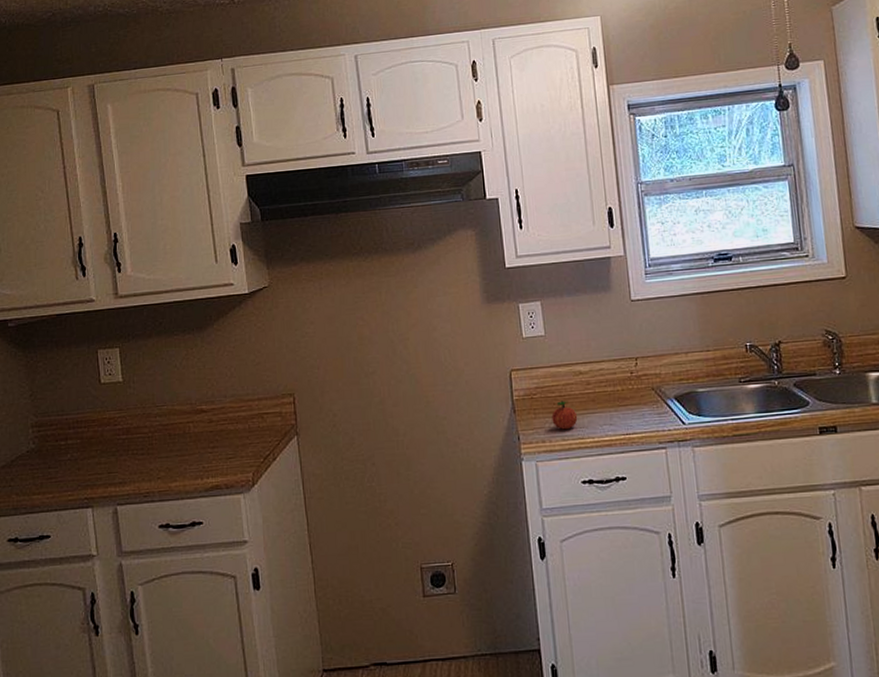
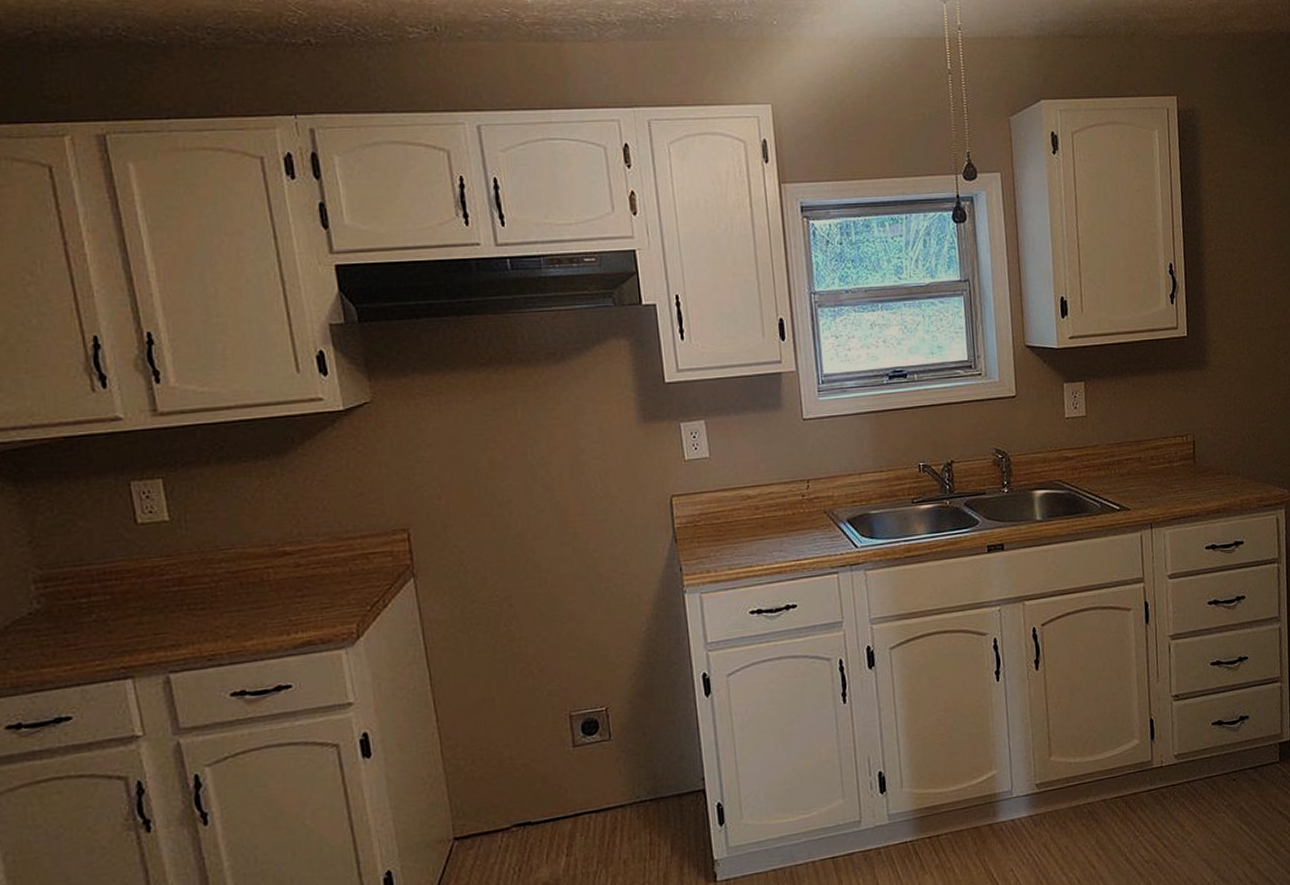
apple: present [552,400,578,430] -> none [717,527,746,559]

